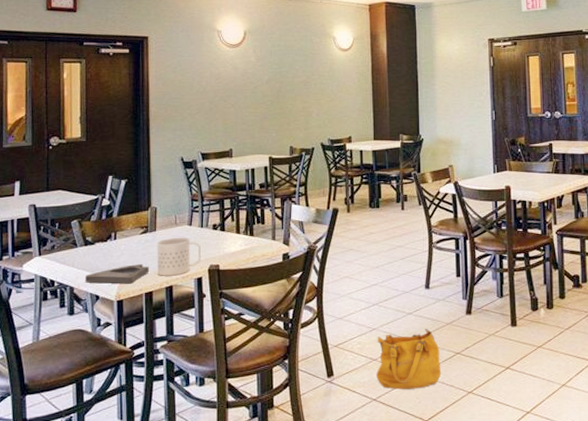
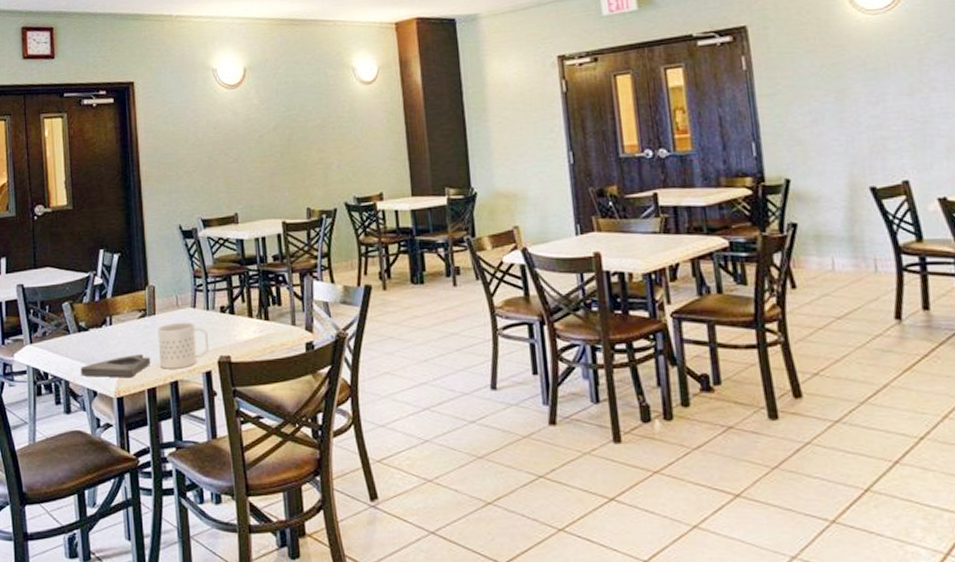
handbag: present [376,328,442,390] -> none [431,442,520,521]

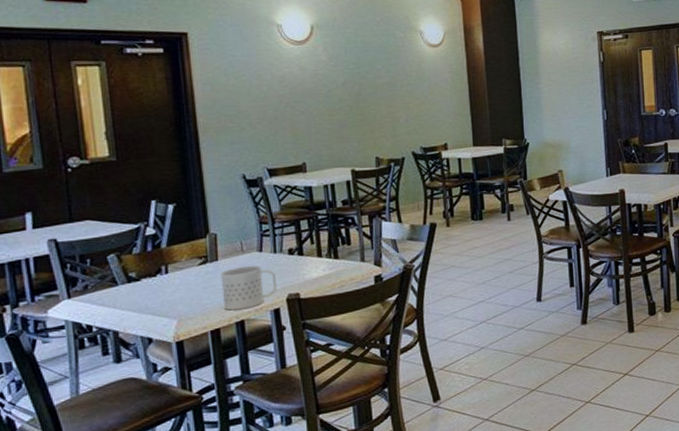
napkin holder: present [81,354,150,378] -> none [132,299,213,325]

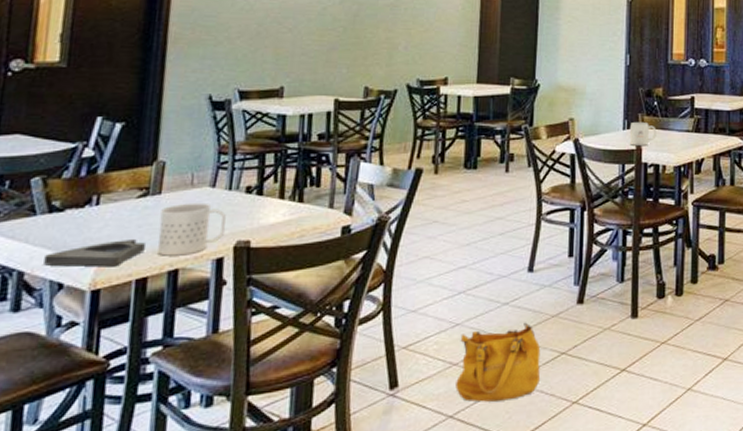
napkin holder: none [132,299,213,325] -> present [43,239,145,267]
handbag: none [486,342,557,407] -> present [455,322,541,402]
mug: none [612,168,637,190] -> present [629,121,657,145]

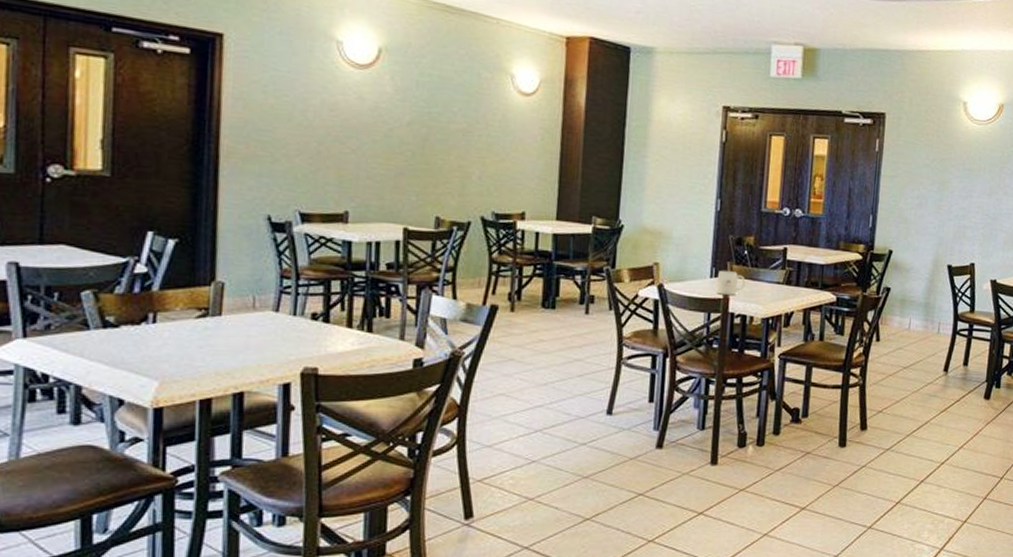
napkin holder: present [43,239,145,267] -> none [101,359,207,386]
mug: present [157,202,226,256] -> none [220,326,292,379]
handbag: present [455,322,541,402] -> none [531,463,618,536]

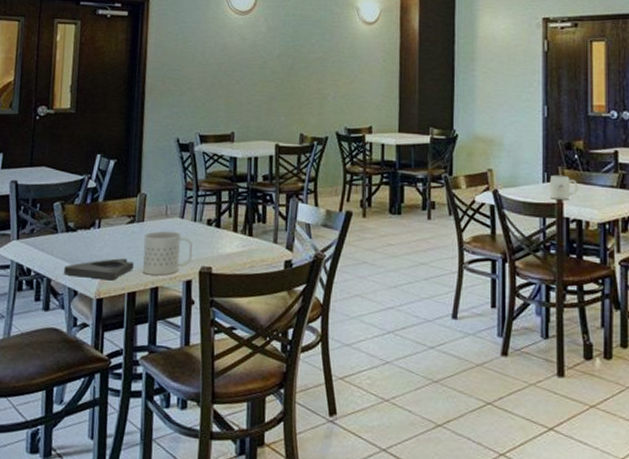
napkin holder: none [101,359,207,386] -> present [64,258,134,281]
mug: none [220,326,292,379] -> present [142,230,193,276]

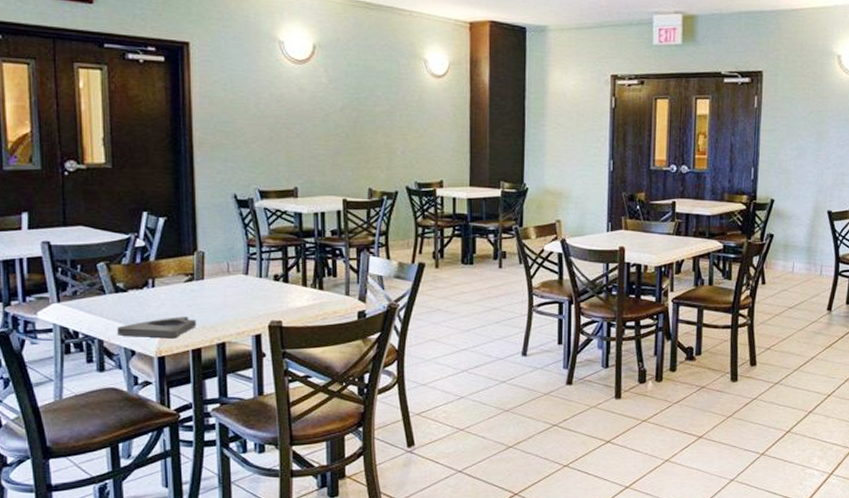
mug: present [142,230,193,276] -> none [205,287,261,331]
mug: present [549,174,578,200] -> none [613,224,639,247]

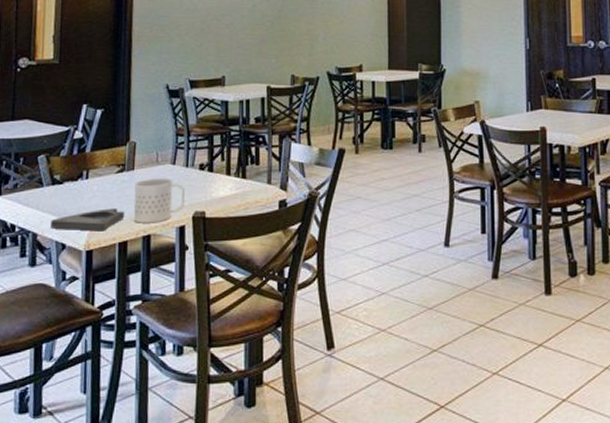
mug: none [205,287,261,331] -> present [133,178,185,223]

